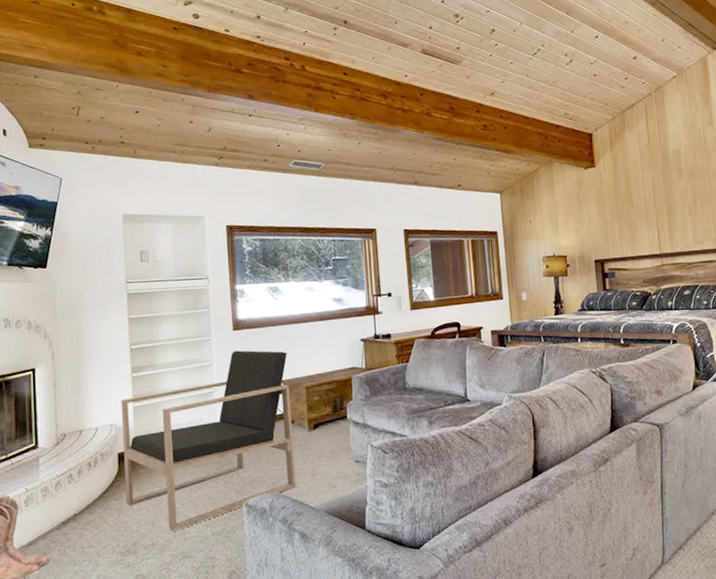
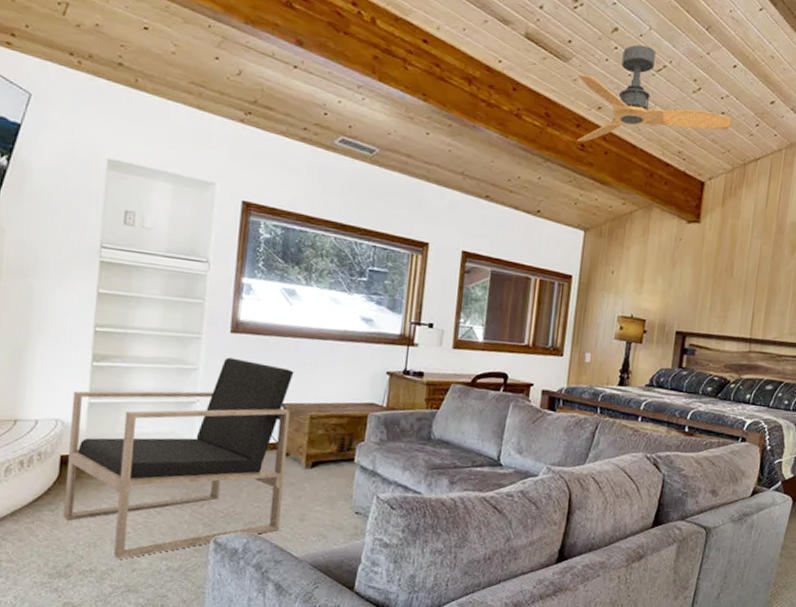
ceiling fan: none [470,37,604,124] -> present [577,44,732,142]

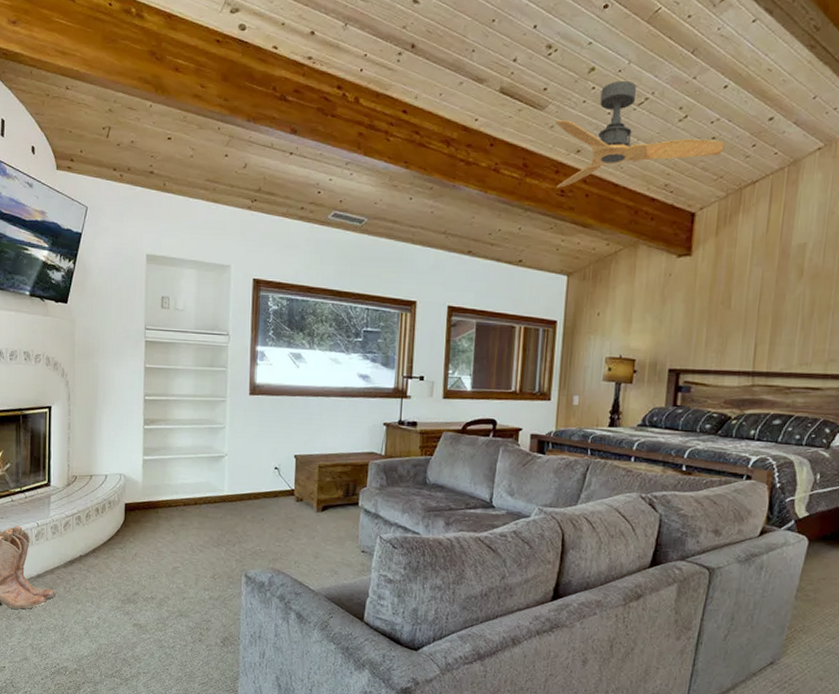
armchair: present [64,357,294,559] -> none [130,416,303,589]

